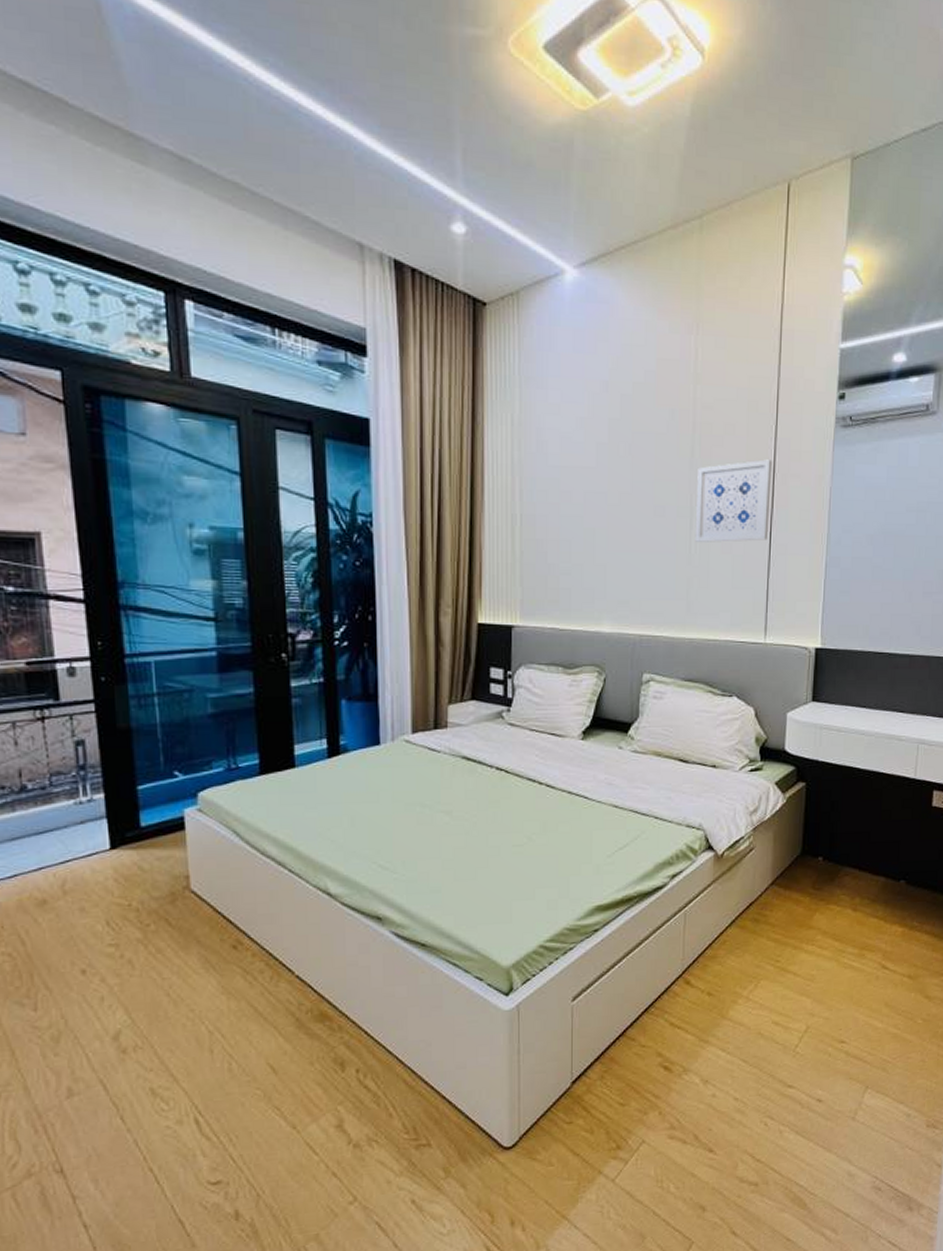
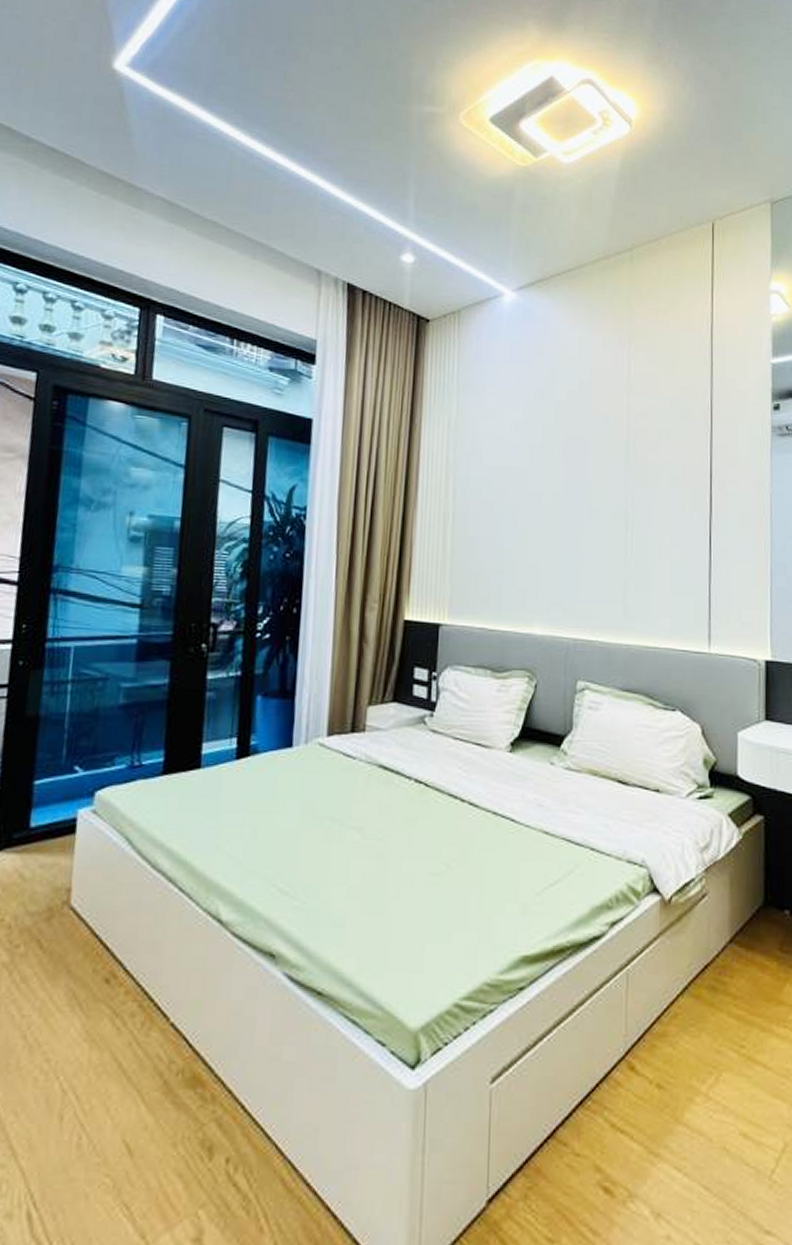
wall art: present [695,459,772,542] -> none [631,465,709,546]

